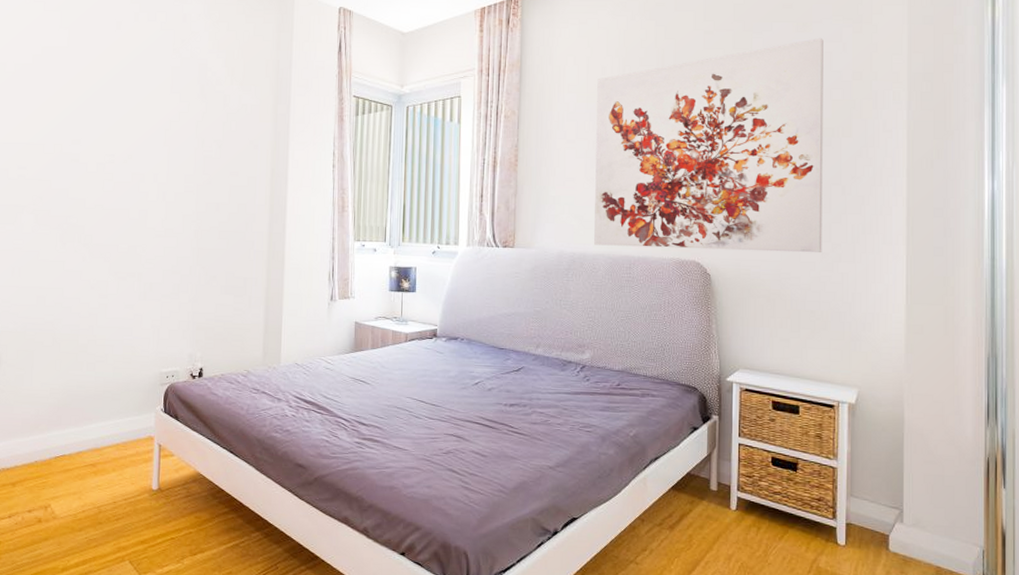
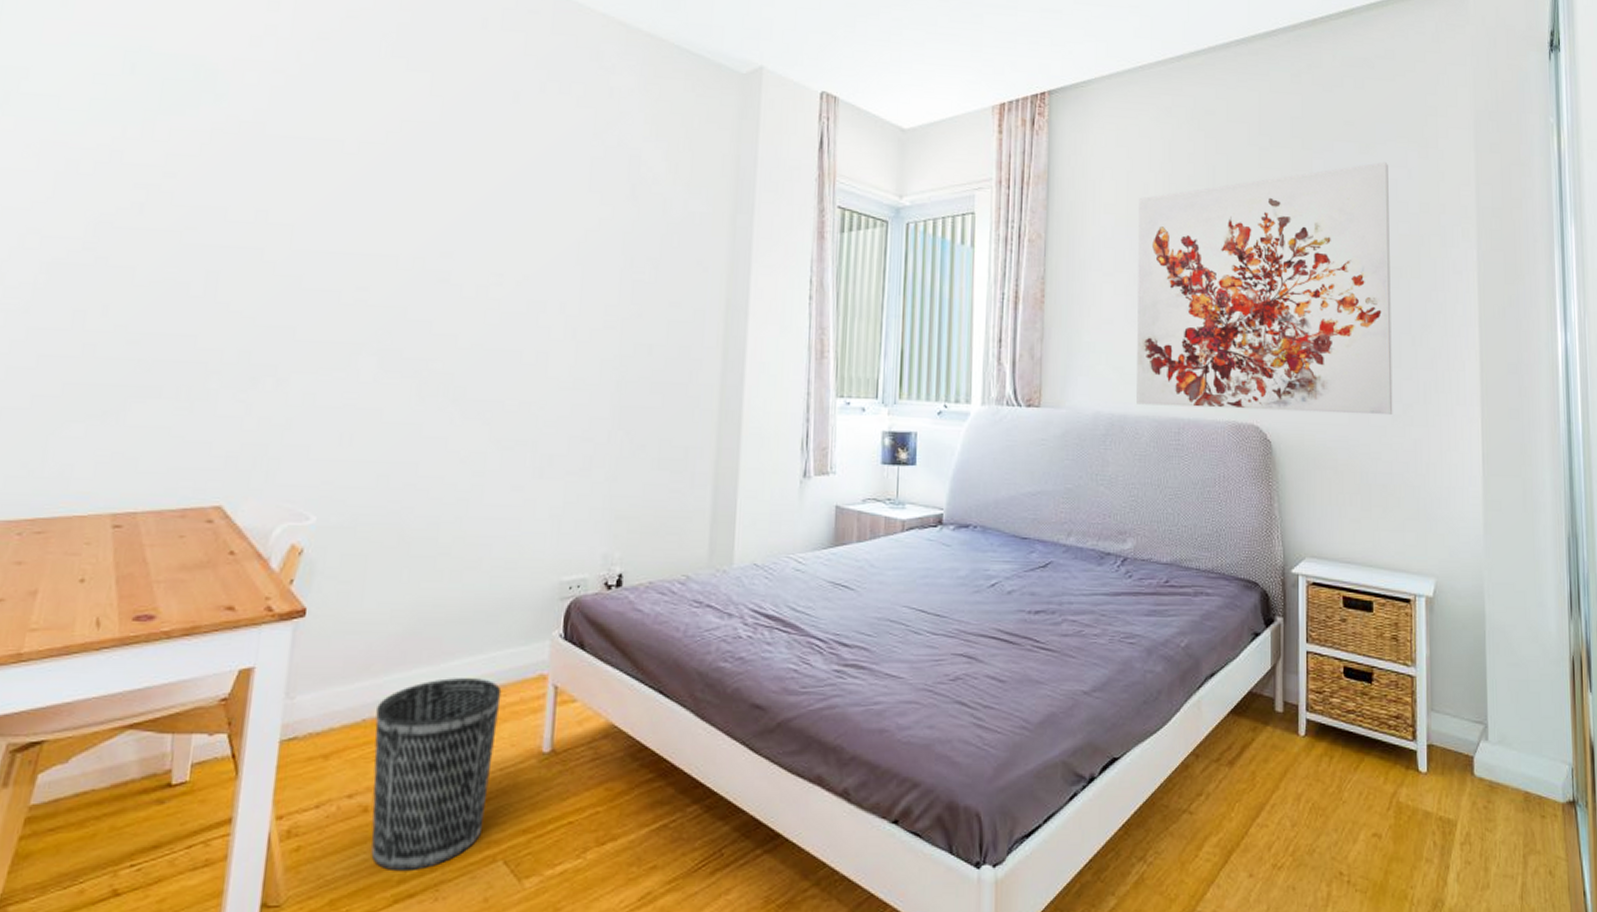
wastebasket: none [43,436,124,563] -> present [371,678,502,872]

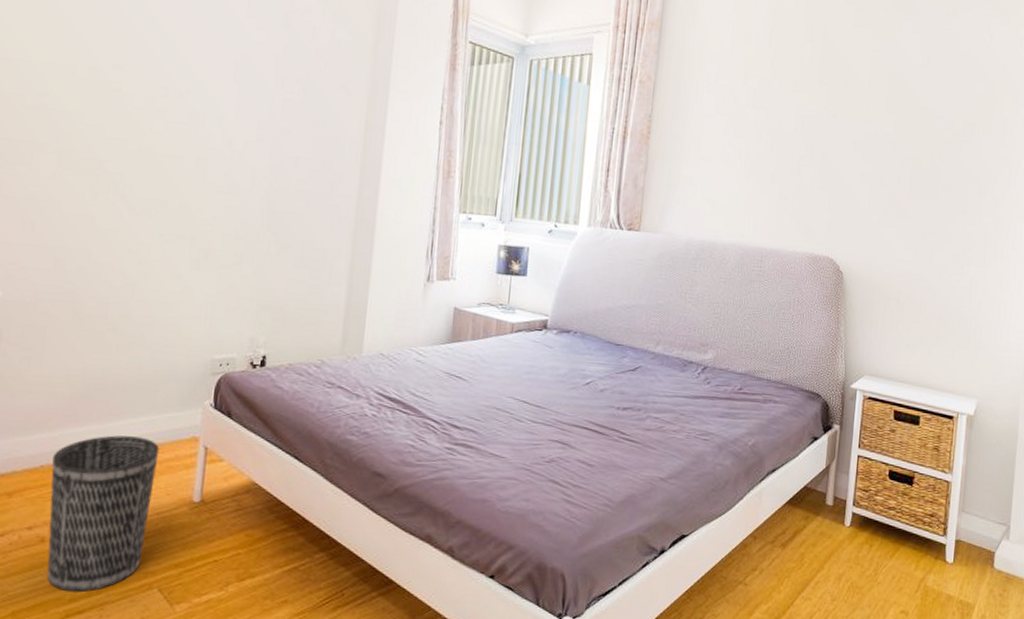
wall art: present [1137,161,1393,416] -> none [726,26,972,256]

